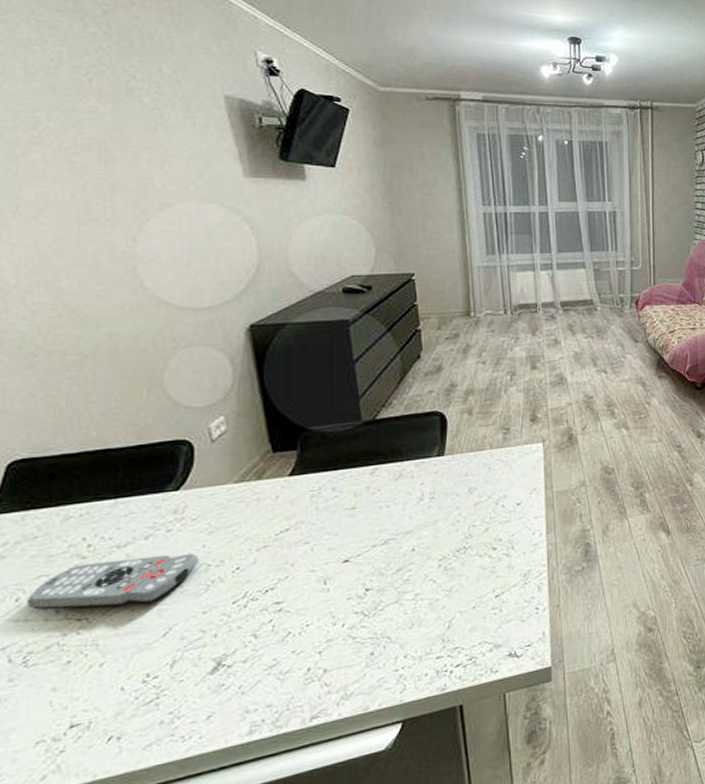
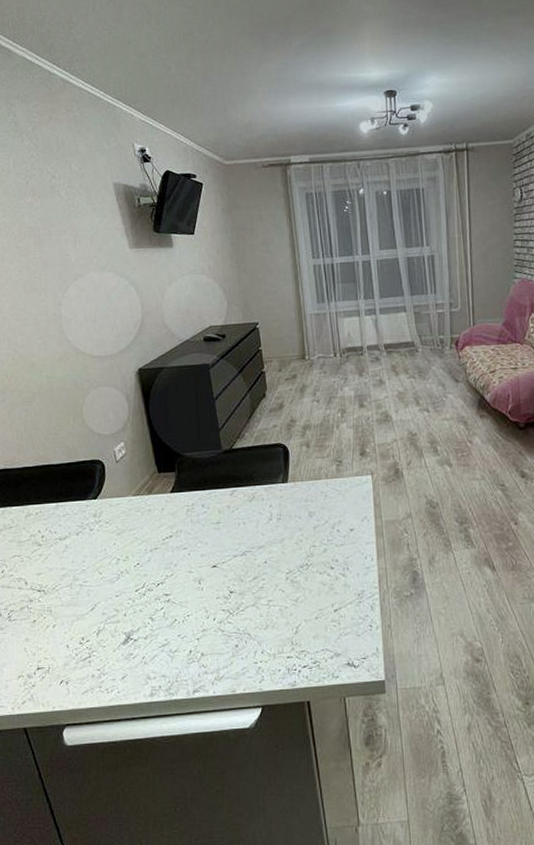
remote control: present [26,553,200,610] -> none [8,548,112,584]

